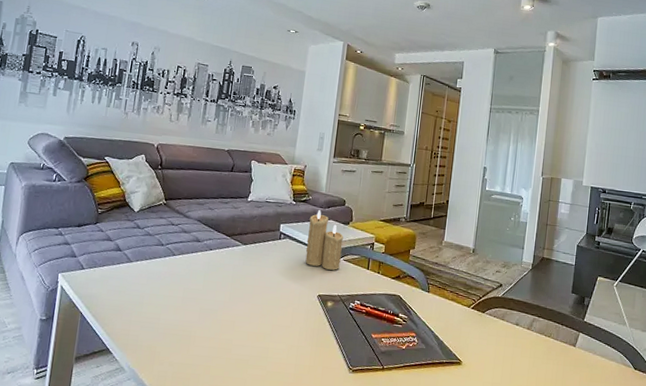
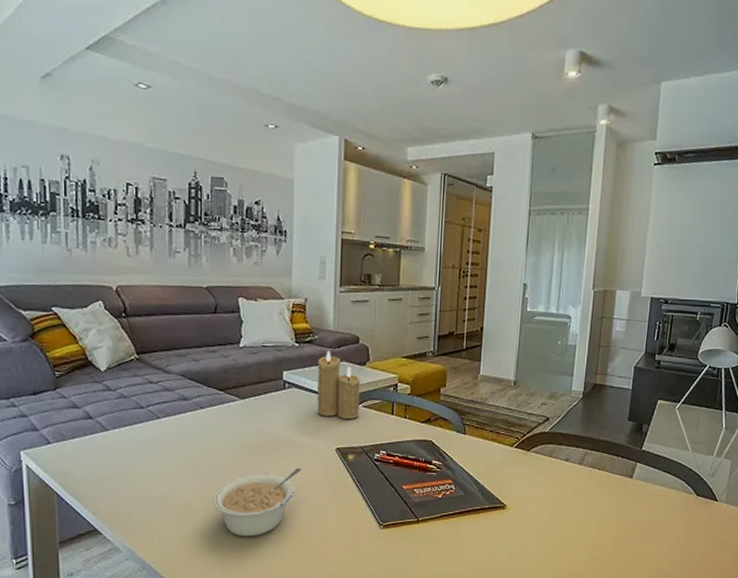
legume: none [209,309,287,369] -> present [213,467,301,537]

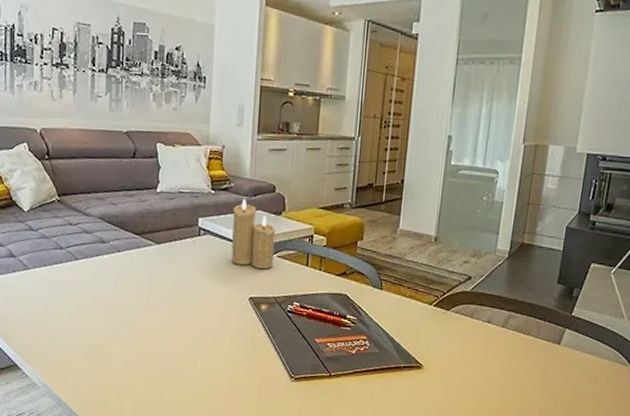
legume: present [213,467,301,537] -> none [127,315,214,381]

